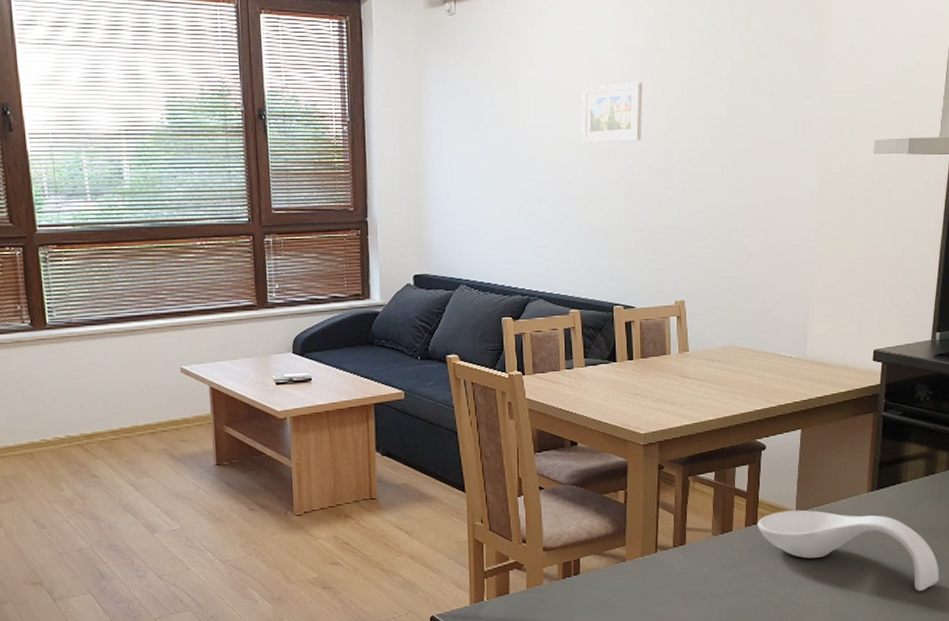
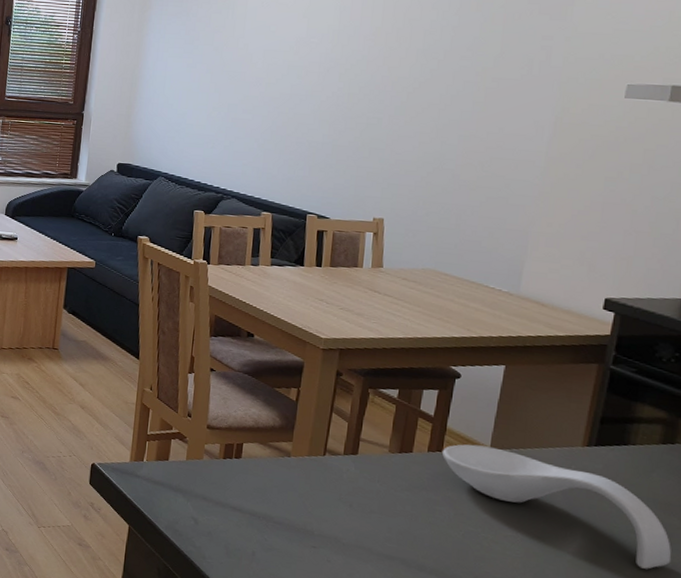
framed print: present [581,82,643,143] -> none [293,12,362,66]

